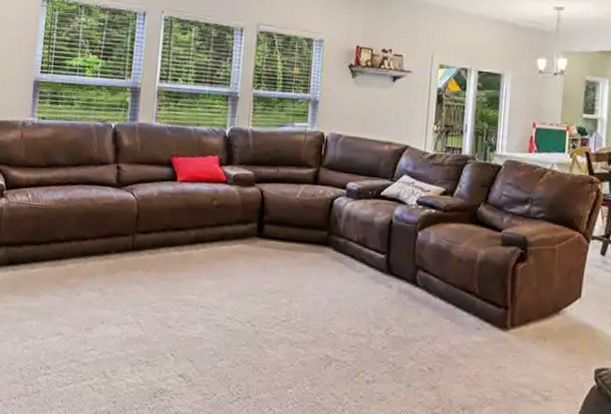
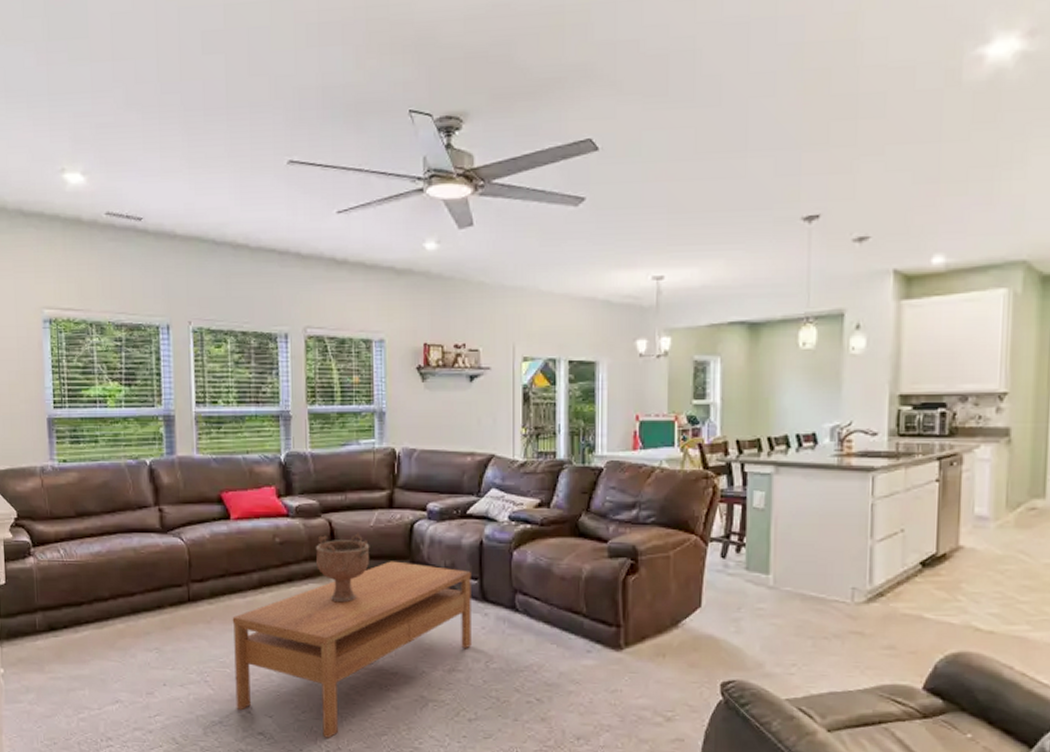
coffee table: none [162,230,380,386] -> present [232,561,471,738]
decorative bowl: none [245,202,295,264] -> present [315,533,370,603]

